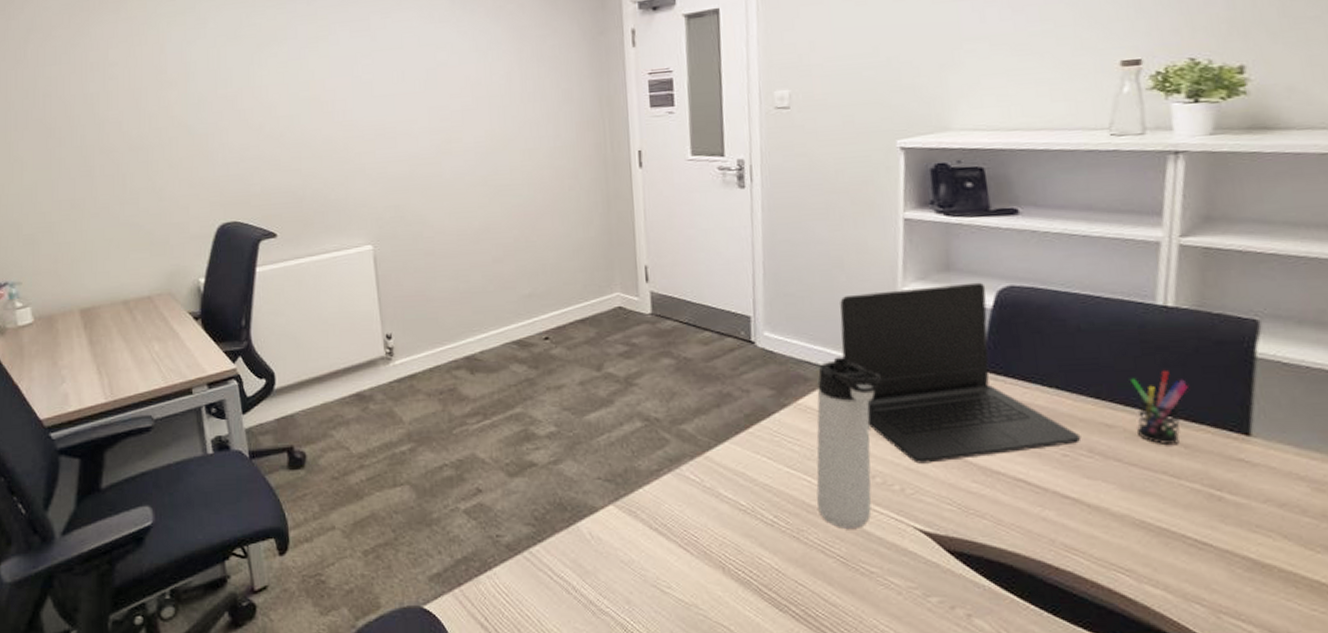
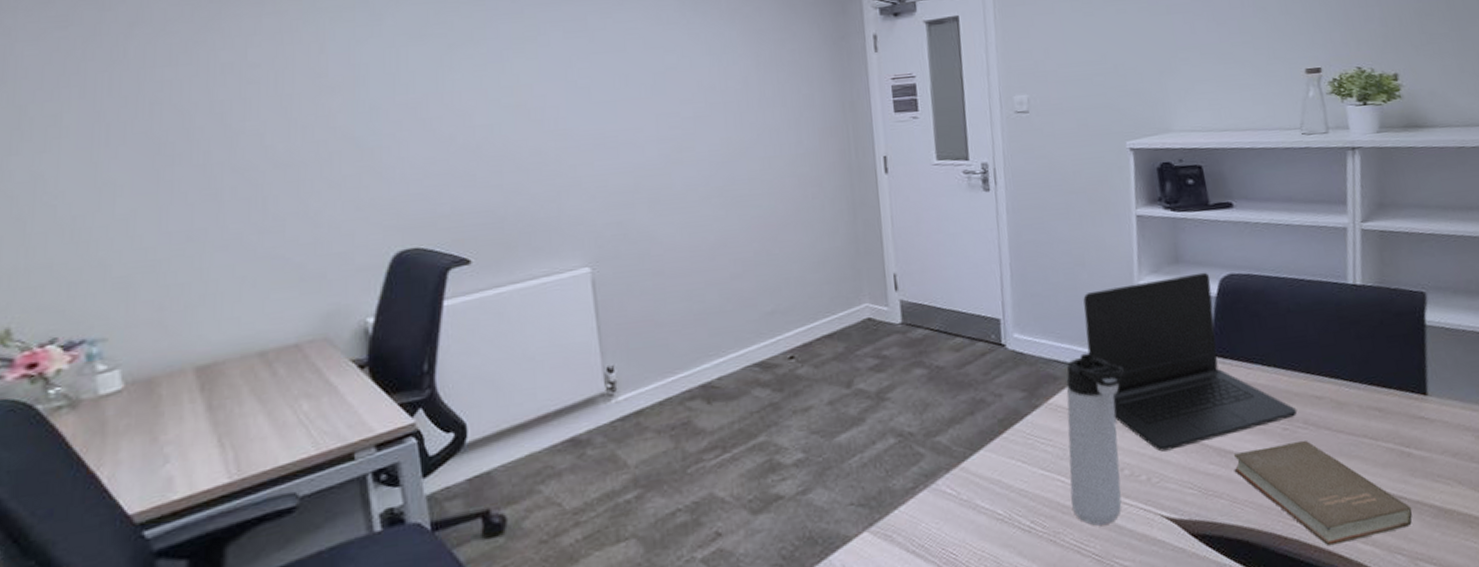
book: none [1000,469,1219,584] -> present [1234,440,1412,547]
pen holder: present [1131,371,1188,444] -> none [1333,343,1377,410]

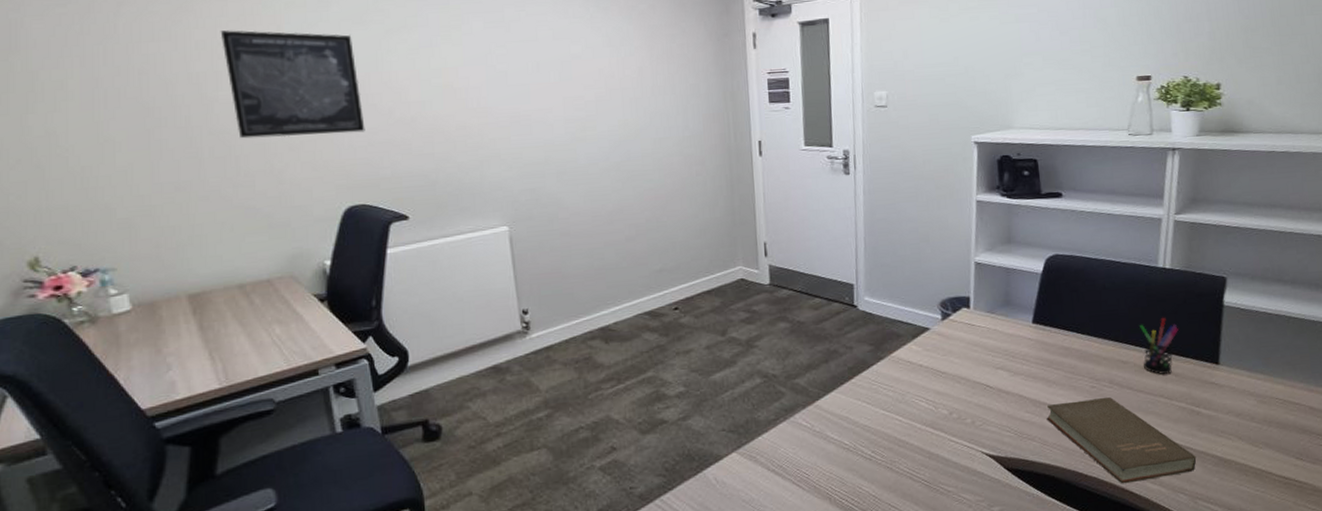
wall art: none [251,50,421,176] -> present [220,30,365,139]
thermos bottle: present [1066,352,1124,526] -> none [906,316,958,458]
laptop: present [1083,272,1298,452] -> none [926,252,1105,401]
pen holder: none [1333,343,1377,410] -> present [1140,318,1178,374]

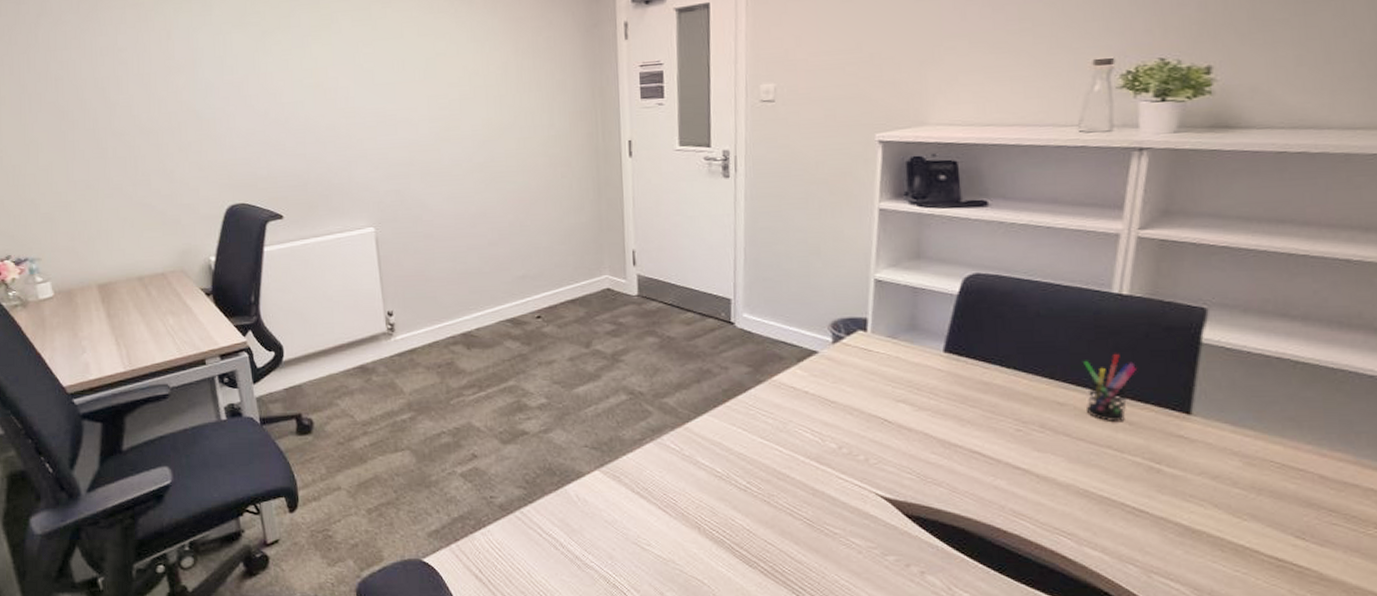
wall art: present [220,30,365,139] -> none [120,36,244,140]
book: present [1046,397,1197,484] -> none [957,443,1154,546]

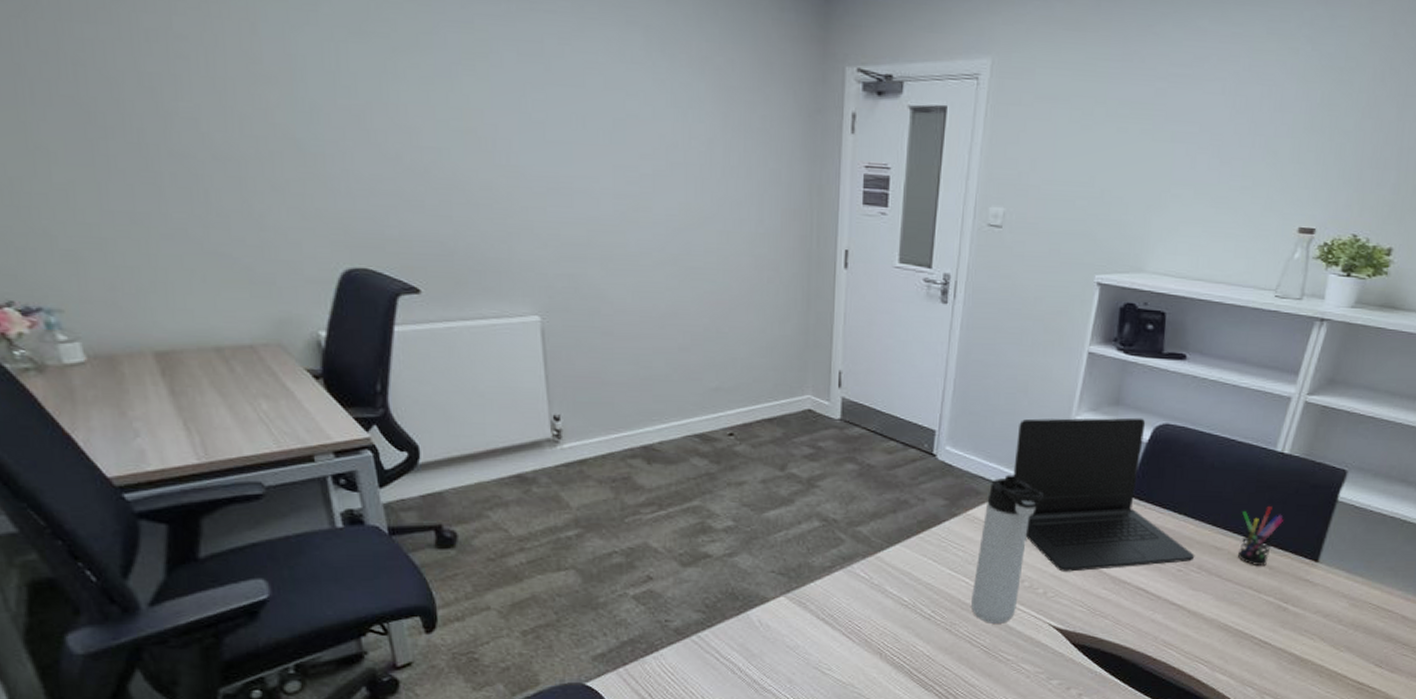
thermos bottle: none [787,337,851,494] -> present [971,474,1043,624]
laptop: none [815,269,1035,436] -> present [1013,417,1195,572]

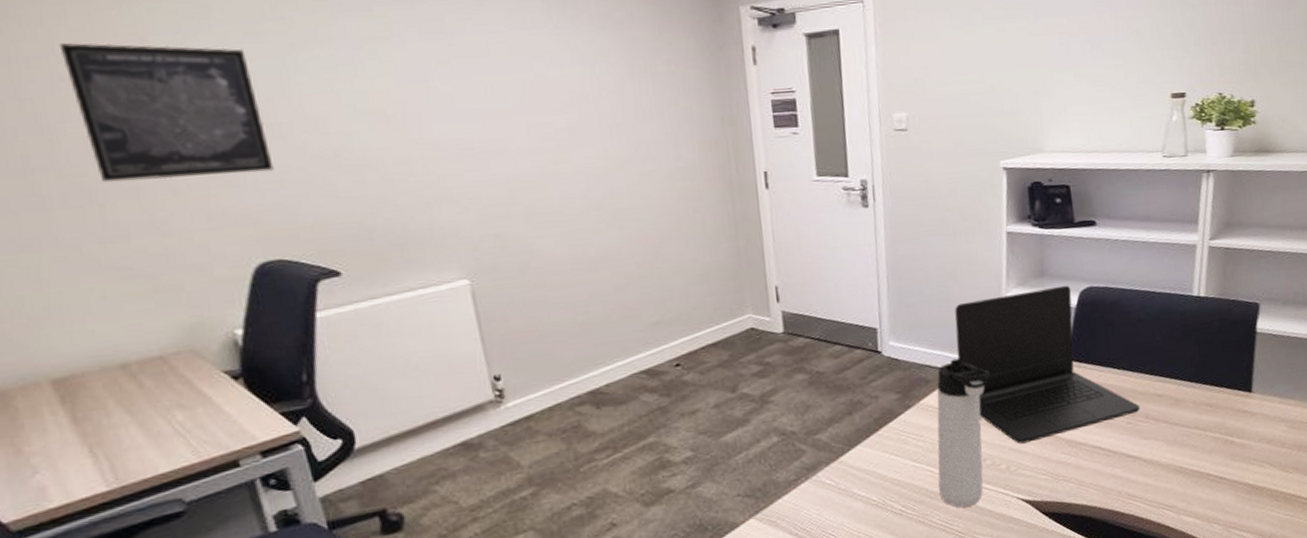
wall art: none [176,19,367,178] -> present [59,43,274,183]
pen holder: present [1238,507,1284,565] -> none [1175,348,1213,406]

